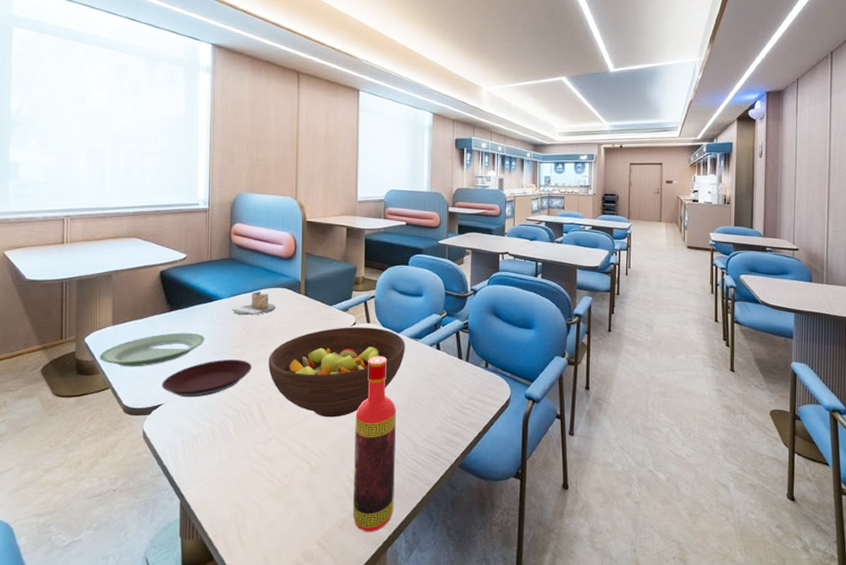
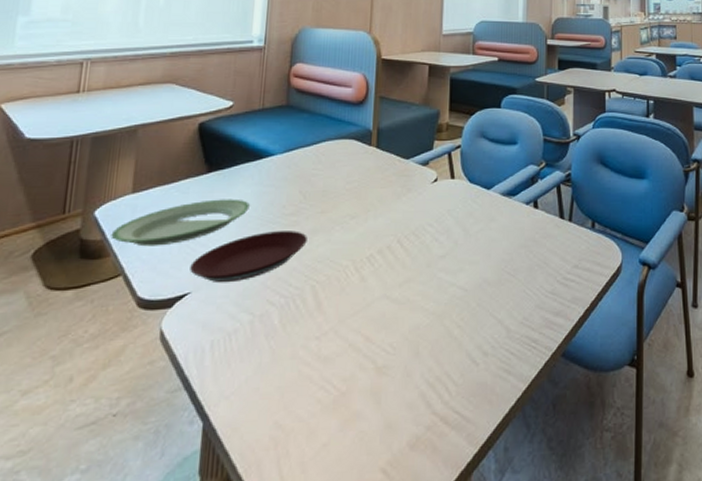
napkin holder: present [231,290,276,316] -> none [285,143,340,175]
fruit bowl: present [268,327,405,418] -> none [328,184,497,301]
bottle: present [353,356,396,533] -> none [429,219,485,453]

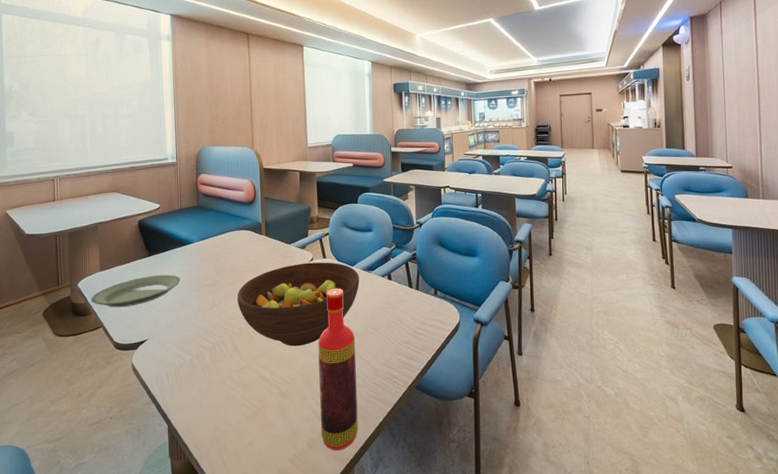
plate: present [190,231,307,283] -> none [146,297,223,333]
fruit bowl: none [328,184,497,301] -> present [237,262,360,347]
bottle: none [429,219,485,453] -> present [318,288,358,451]

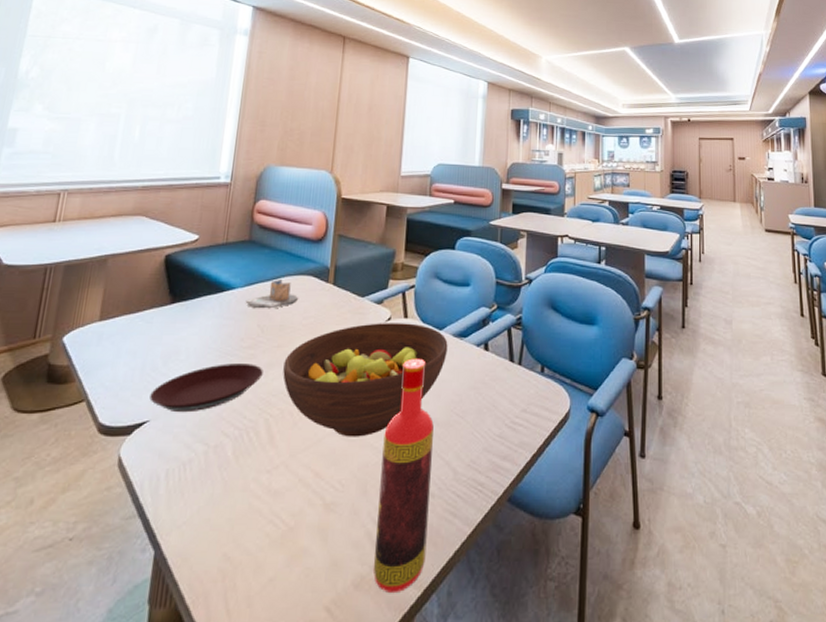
plate: present [91,274,180,308] -> none [77,330,210,374]
plate: none [146,297,223,333] -> present [150,364,263,413]
napkin holder: none [202,233,241,257] -> present [245,278,298,309]

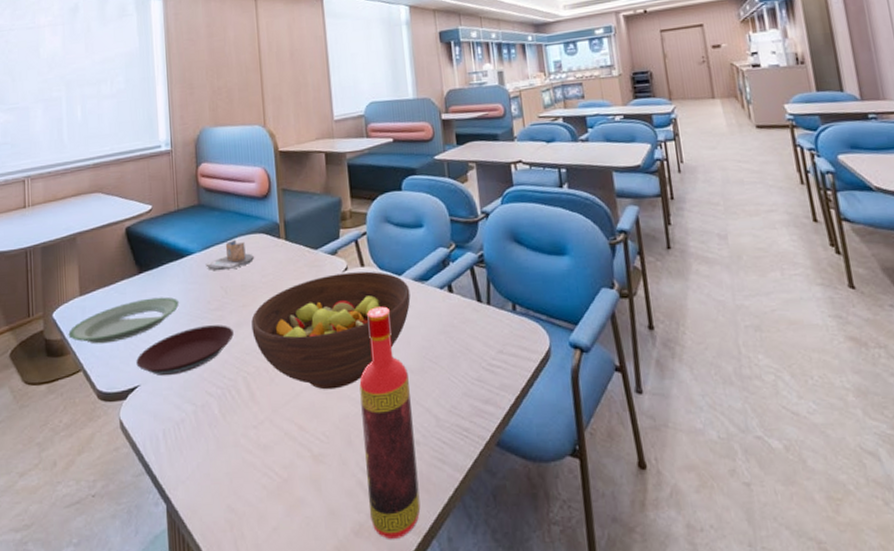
plate: none [77,330,210,374] -> present [68,297,179,344]

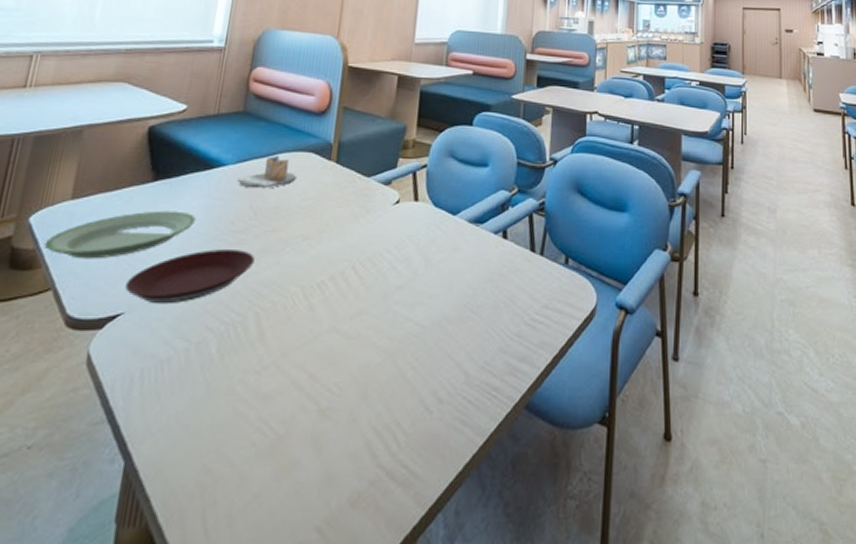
fruit bowl: present [251,271,411,390] -> none [276,206,462,334]
bottle: present [359,306,421,540] -> none [372,246,444,513]

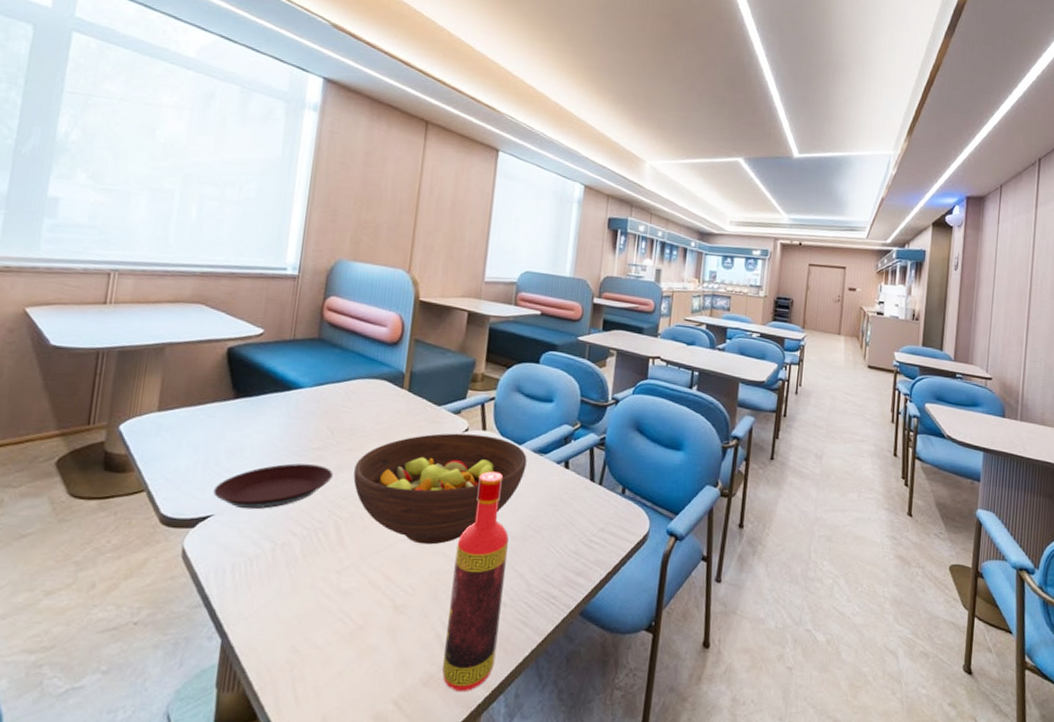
plate: present [44,210,196,259] -> none [135,426,276,467]
napkin holder: present [237,155,296,189] -> none [314,381,370,412]
fruit bowl: none [276,206,462,334] -> present [353,433,527,545]
bottle: none [372,246,444,513] -> present [442,471,509,693]

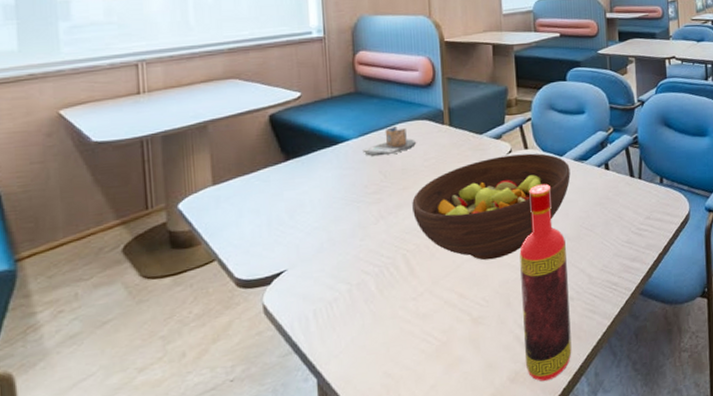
plate: present [213,463,333,510] -> none [282,207,393,260]
napkin holder: none [314,381,370,412] -> present [362,125,416,156]

